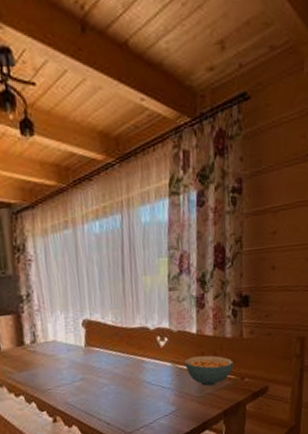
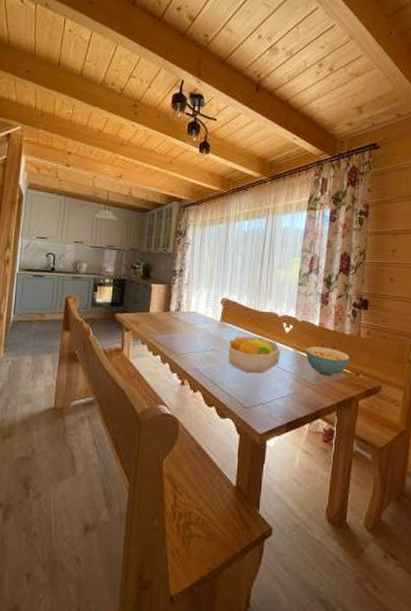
fruit bowl: none [97,356,159,397] -> present [228,336,281,373]

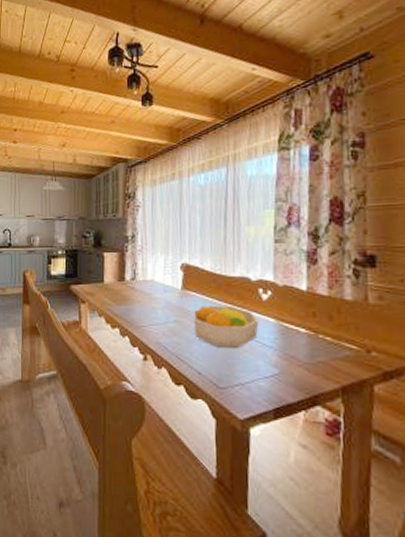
cereal bowl: present [305,346,350,377] -> none [291,316,355,354]

